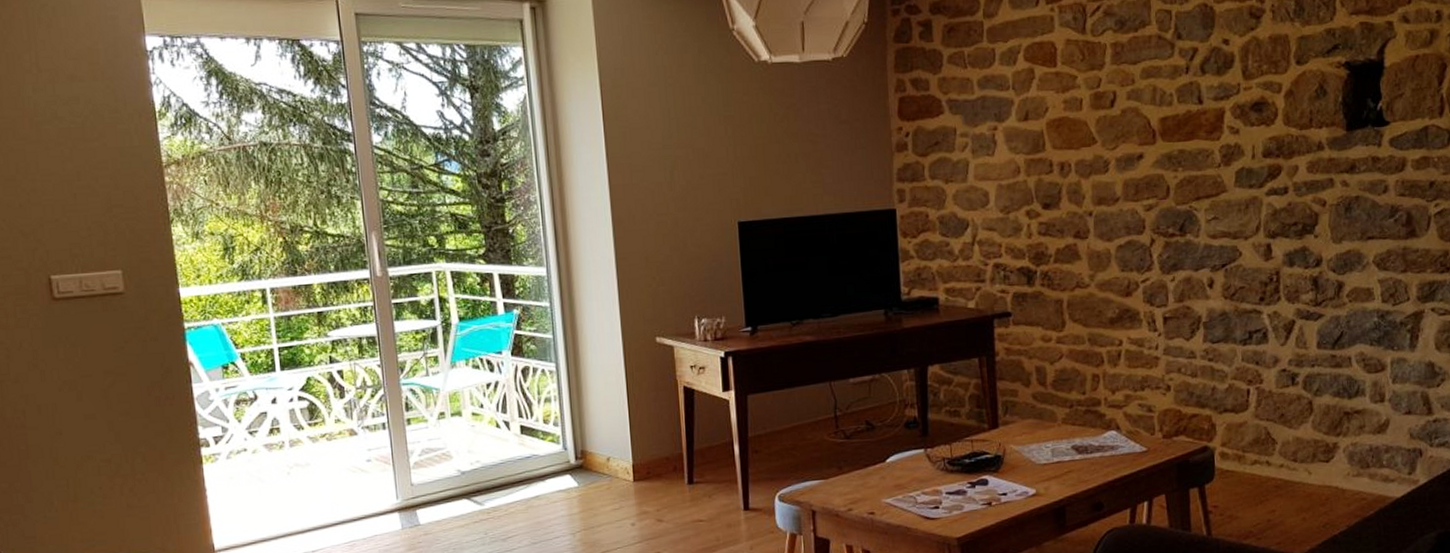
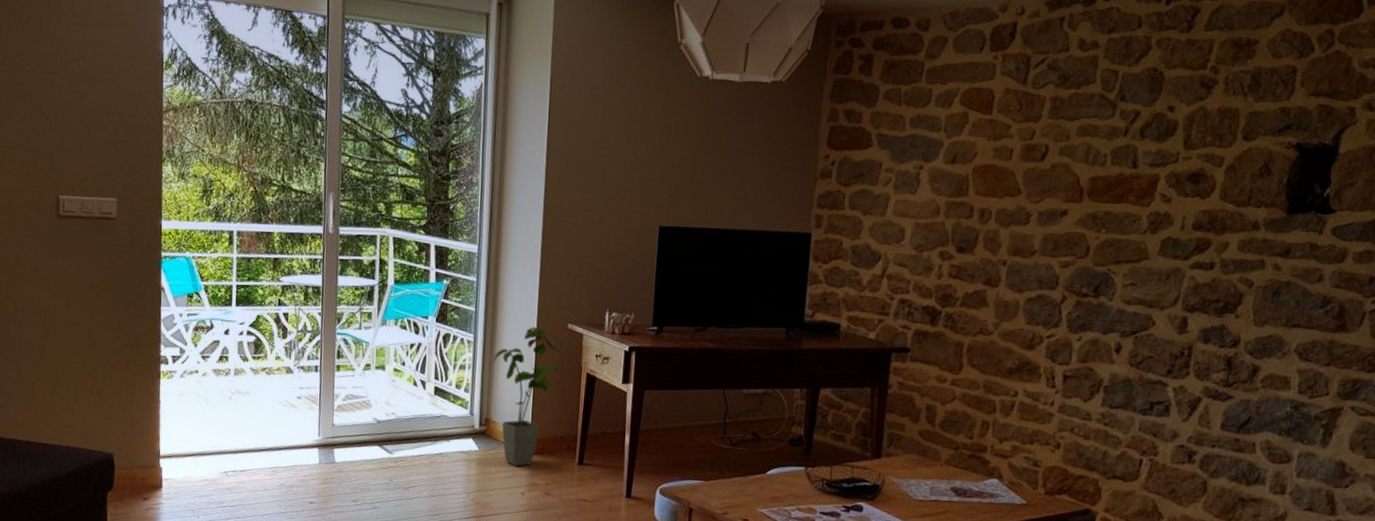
house plant: none [581,346,658,497] -> present [494,327,566,466]

